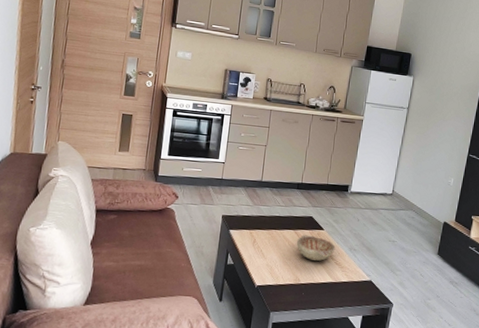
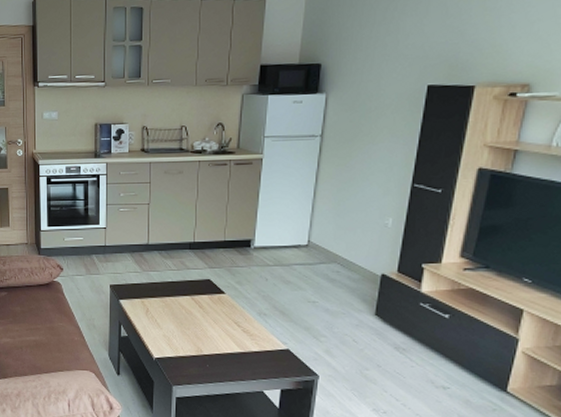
decorative bowl: present [296,235,336,262] -> none [194,300,241,330]

